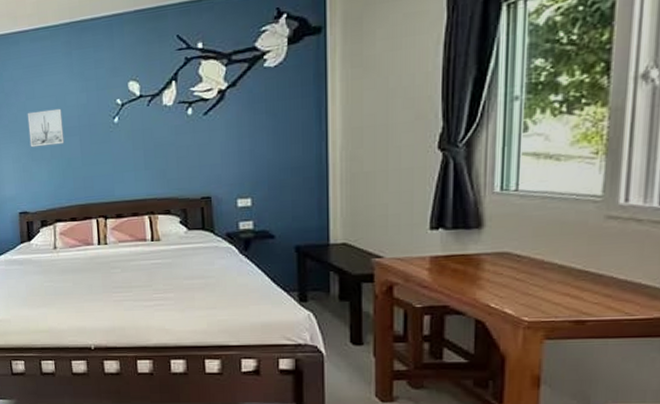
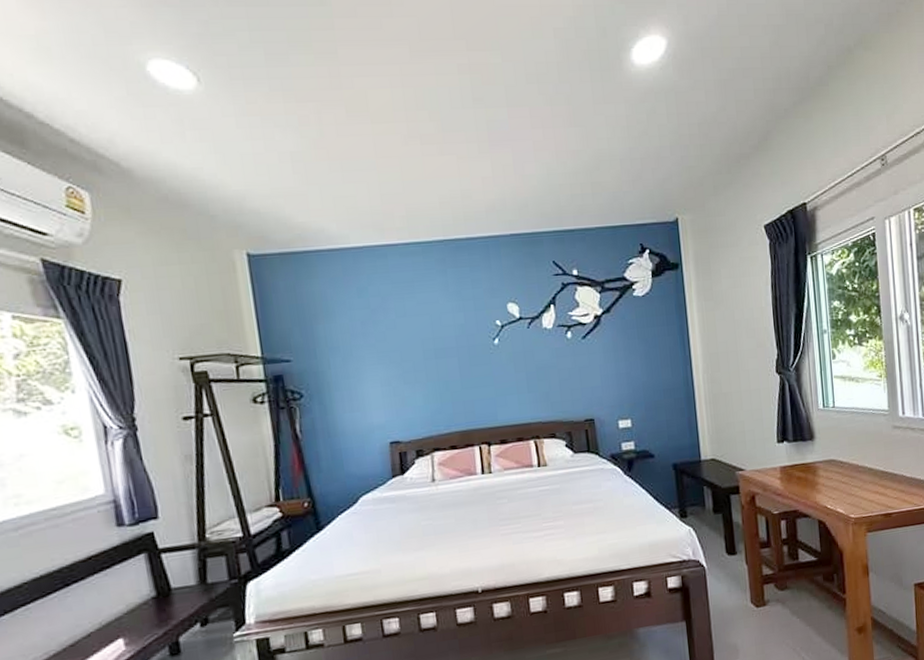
wall art: present [27,108,65,148] -> none [397,327,441,370]

